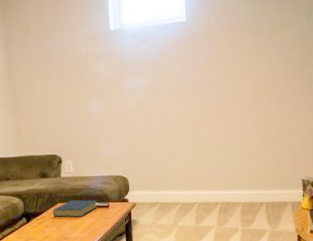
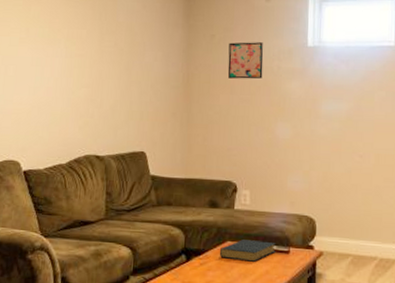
wall art: none [41,31,74,67] -> present [227,42,264,79]

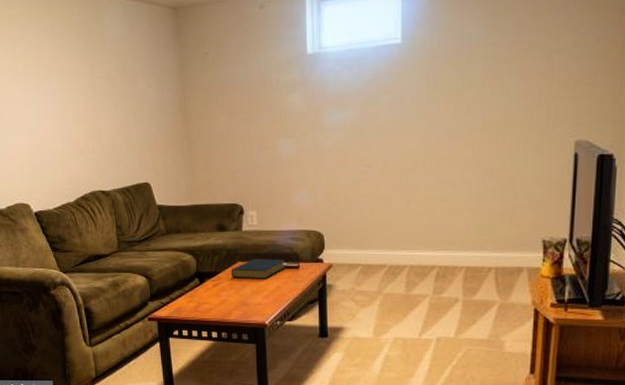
wall art: present [227,42,264,79] -> none [224,55,261,98]

